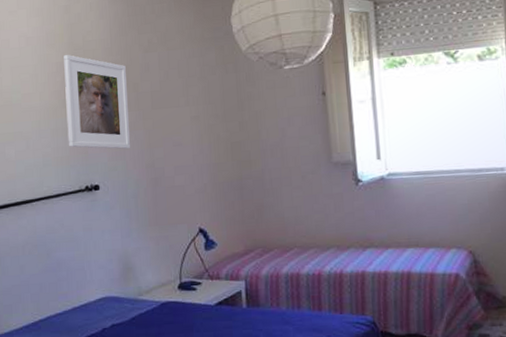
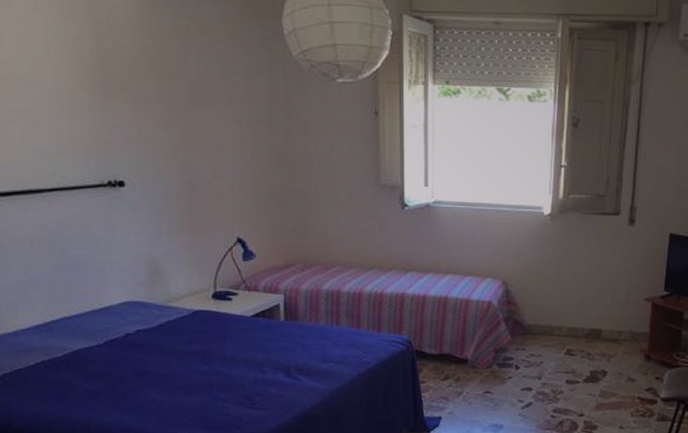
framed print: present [64,55,130,149] -> none [83,29,162,146]

